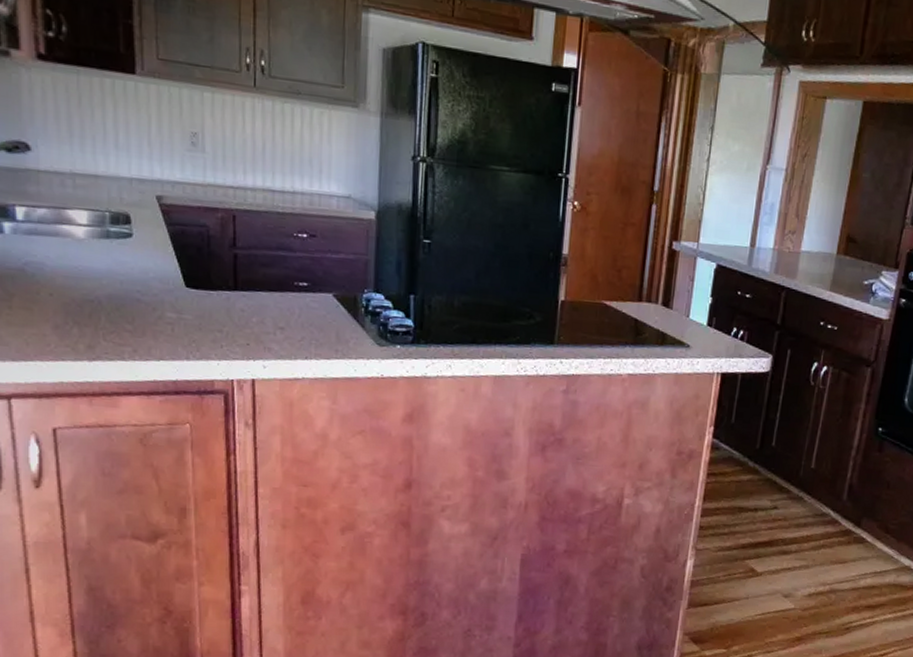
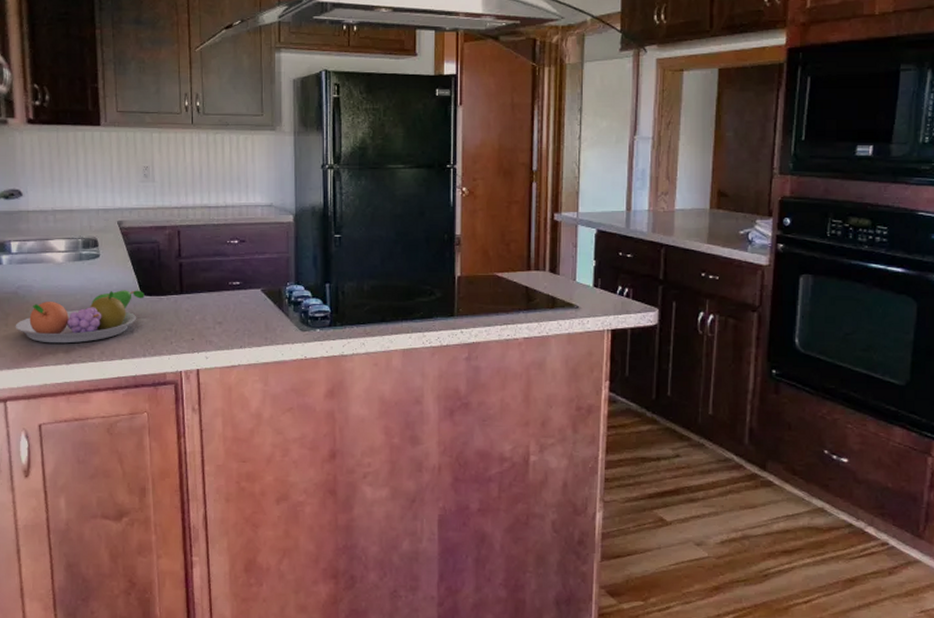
fruit bowl: none [21,279,189,337] -> present [15,290,145,344]

